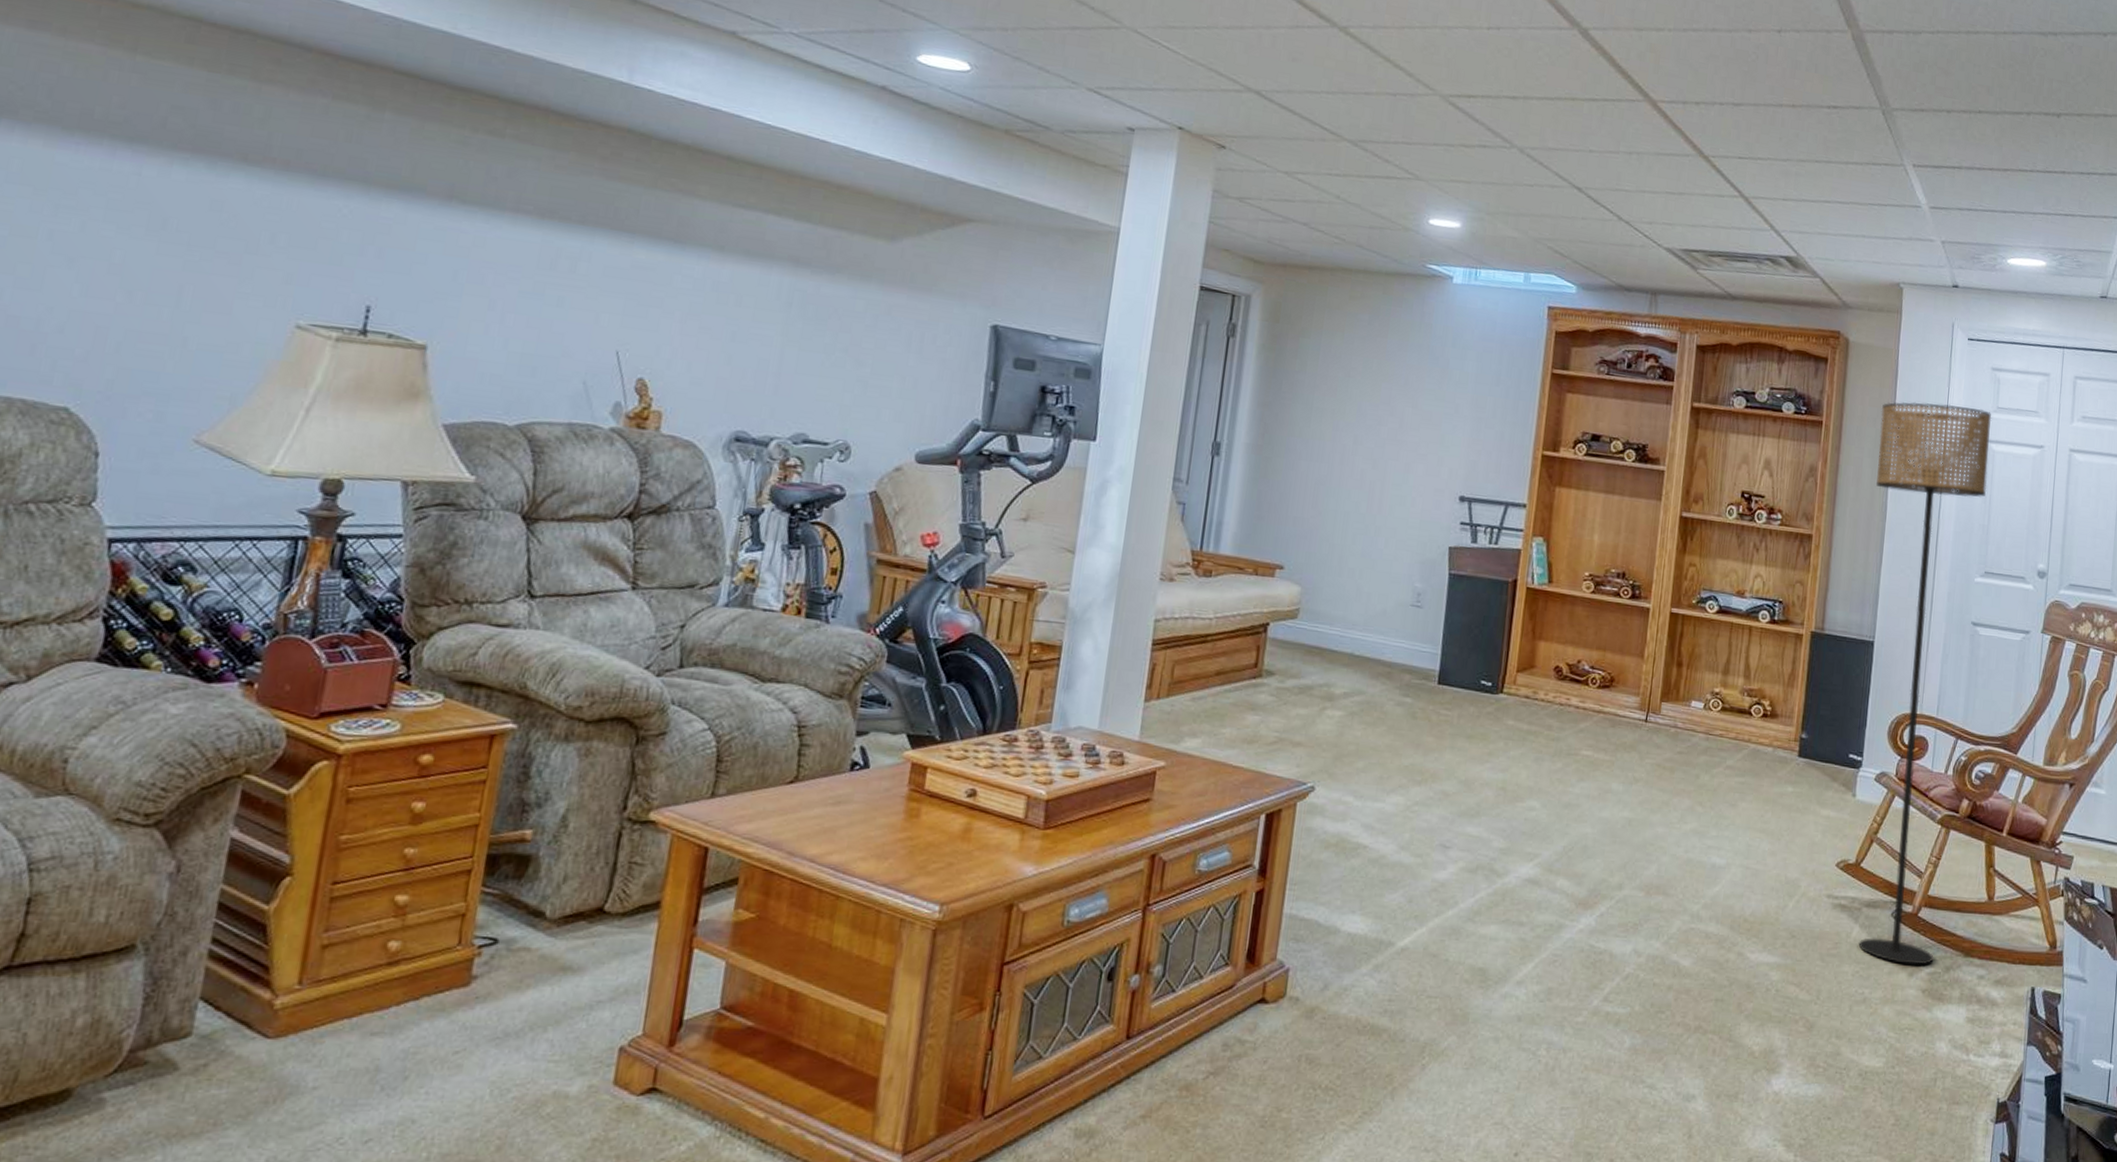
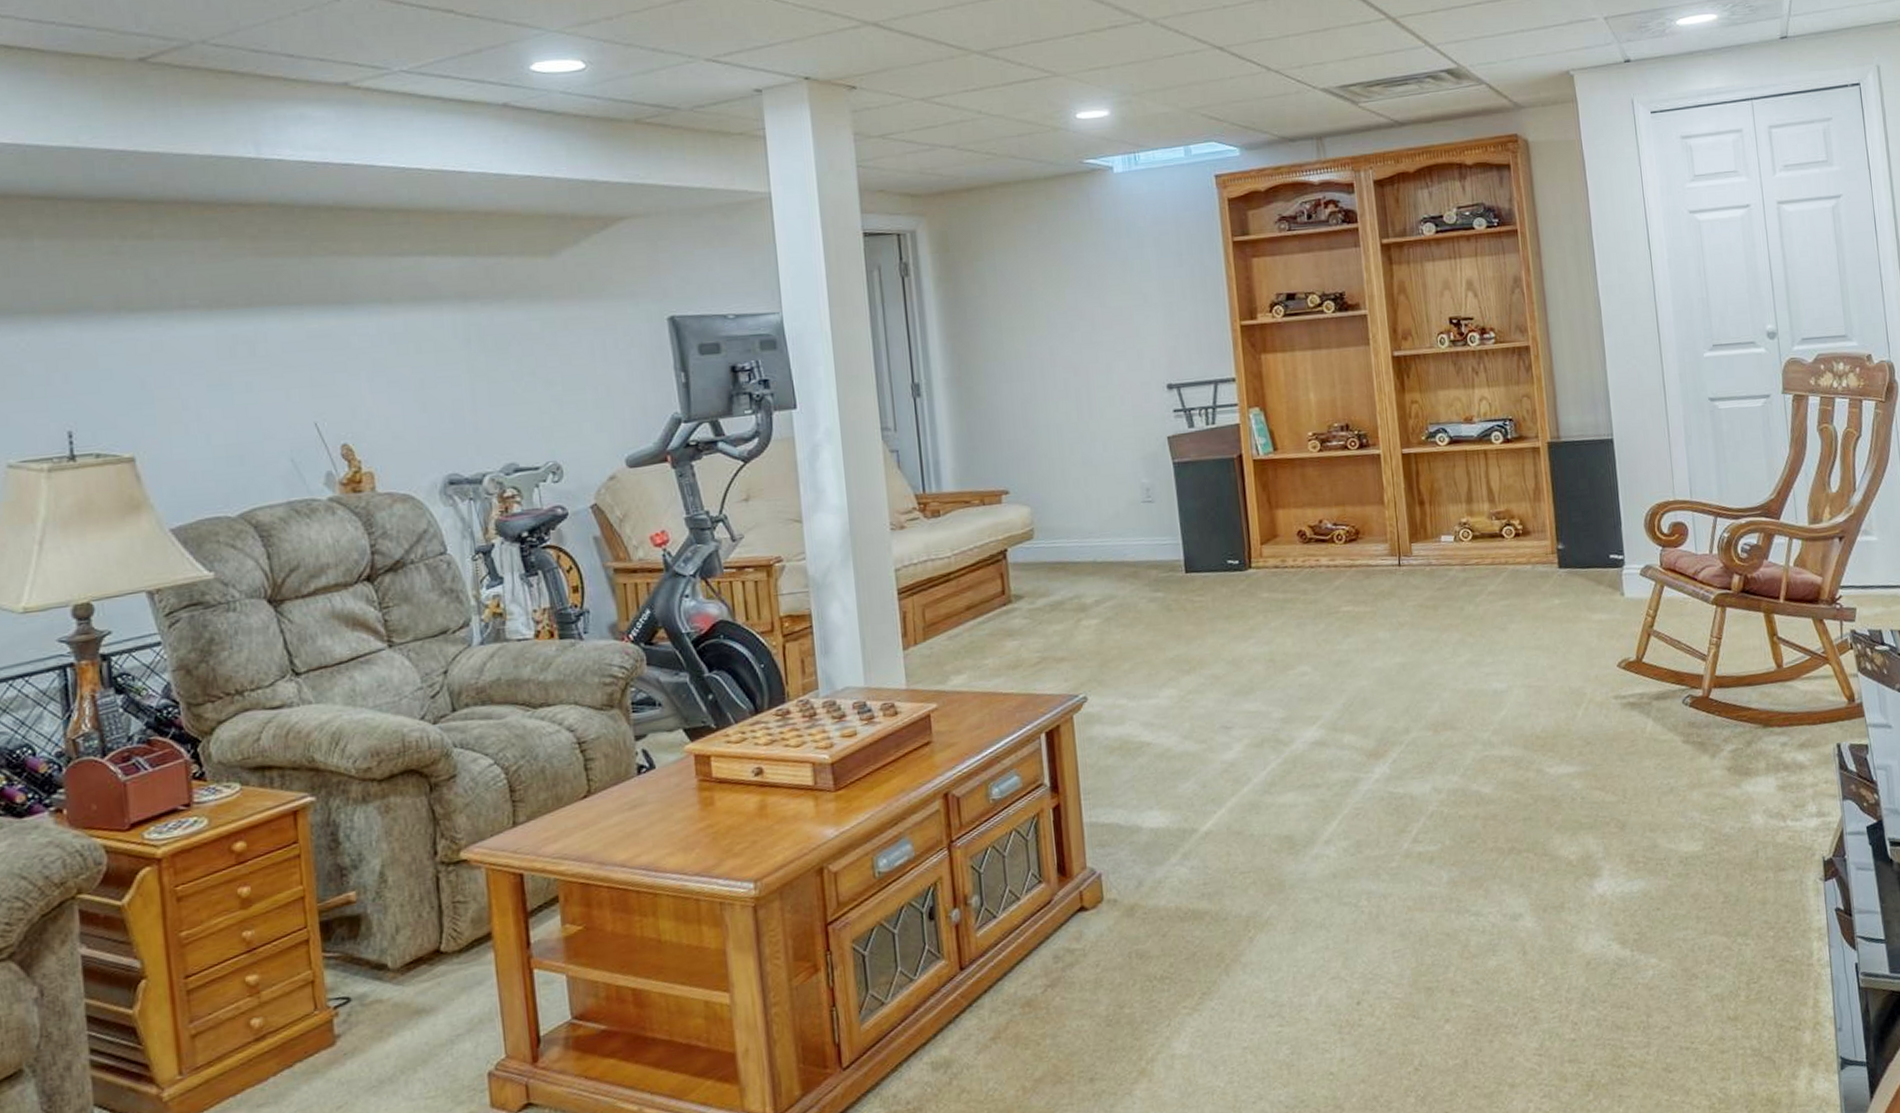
floor lamp: present [1858,401,1992,965] -> none [1575,180,1732,749]

